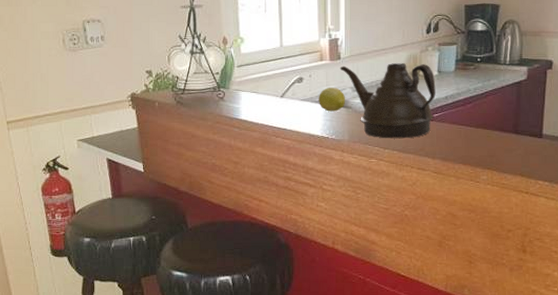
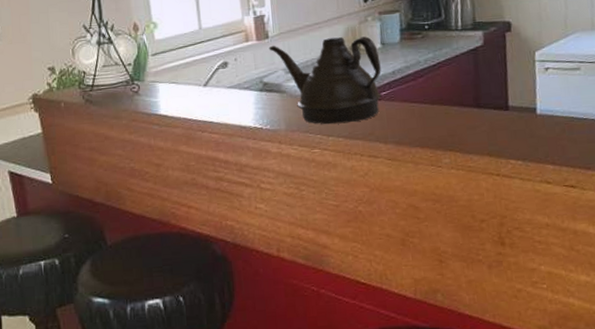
fruit: present [319,87,345,112] -> none [247,70,278,99]

